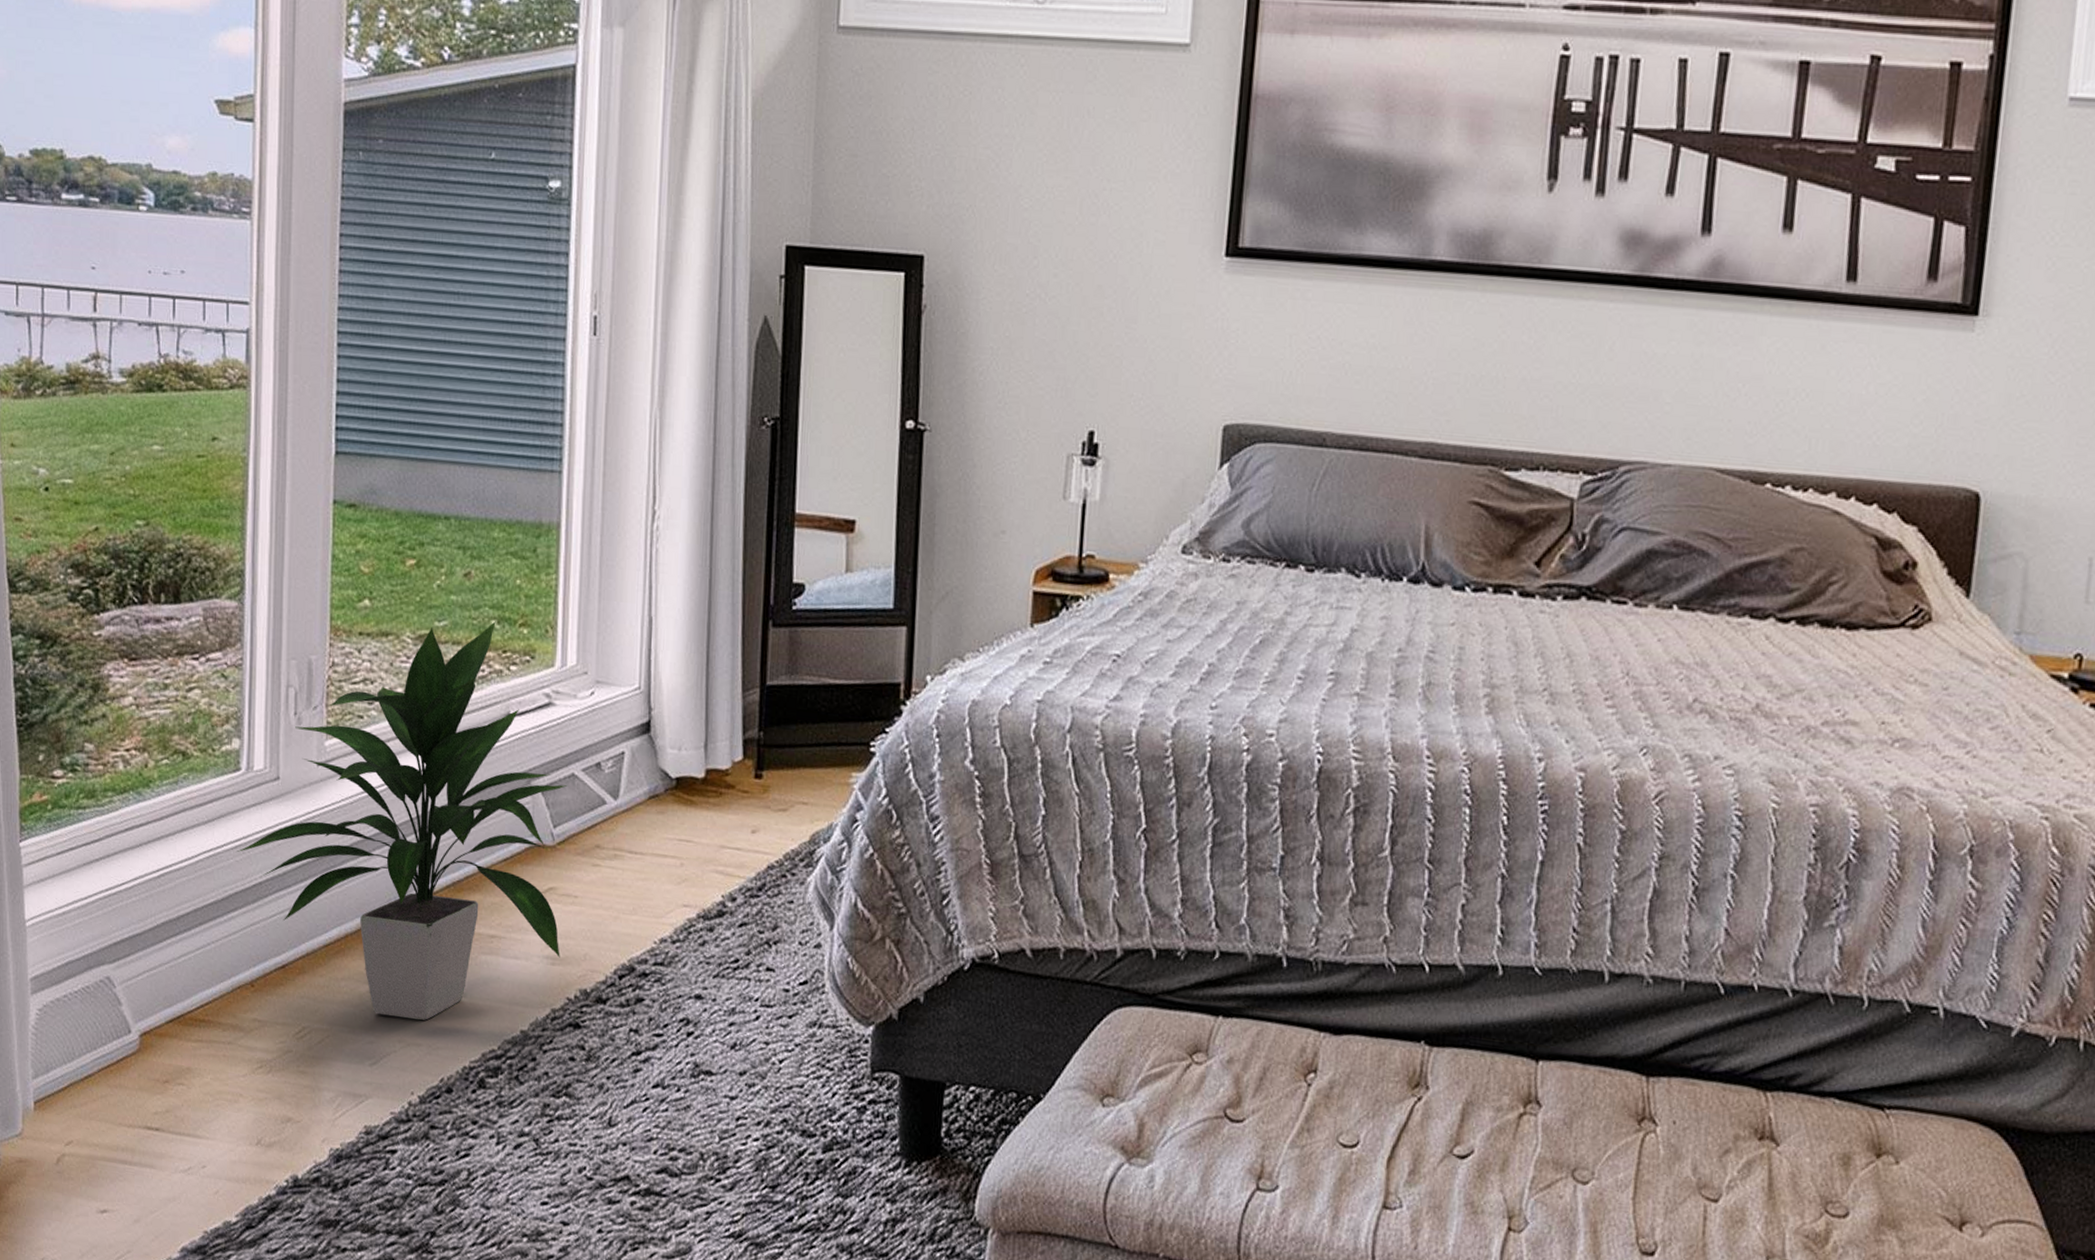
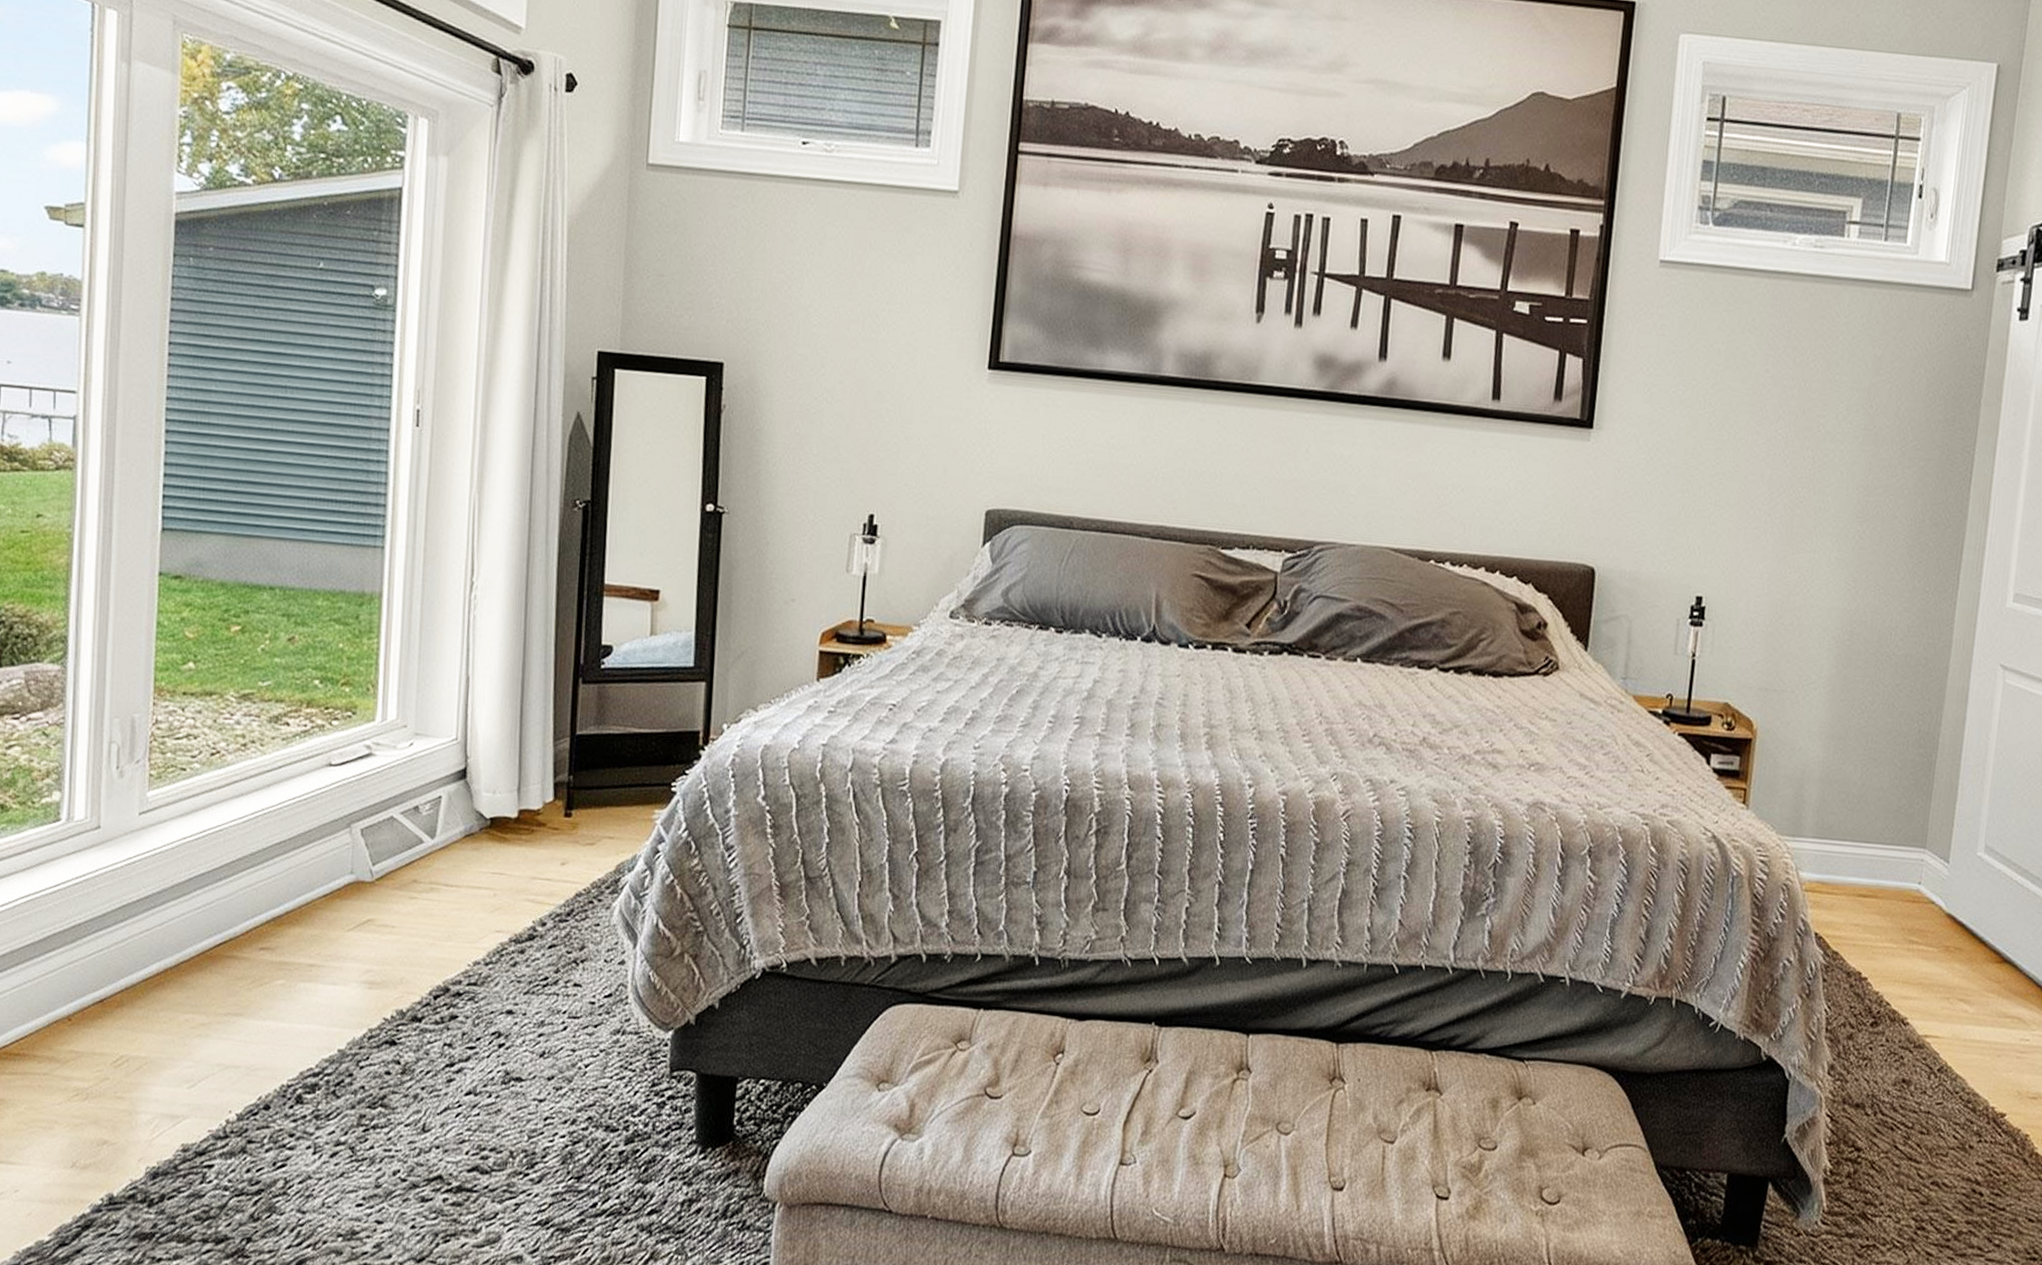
indoor plant: present [236,621,568,1021] -> none [55,681,387,1045]

